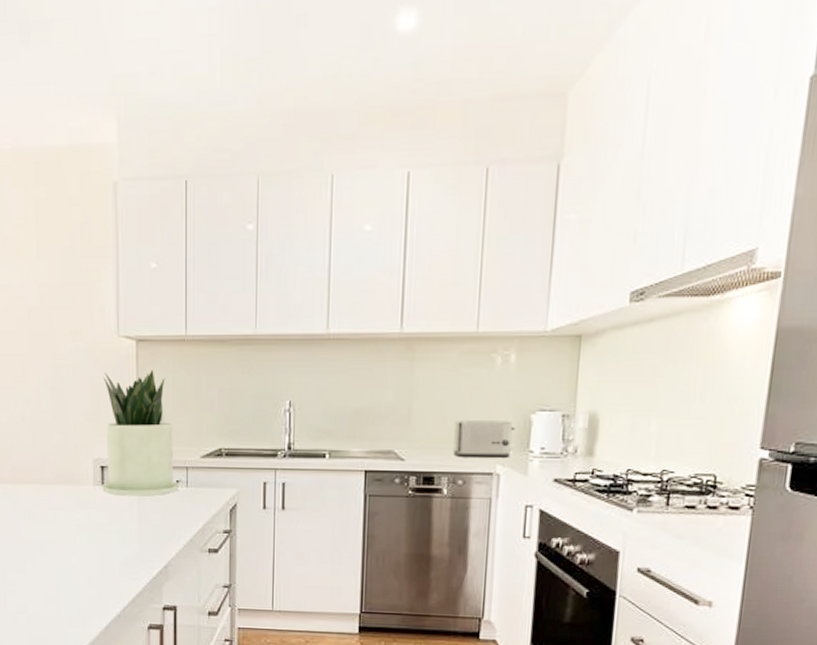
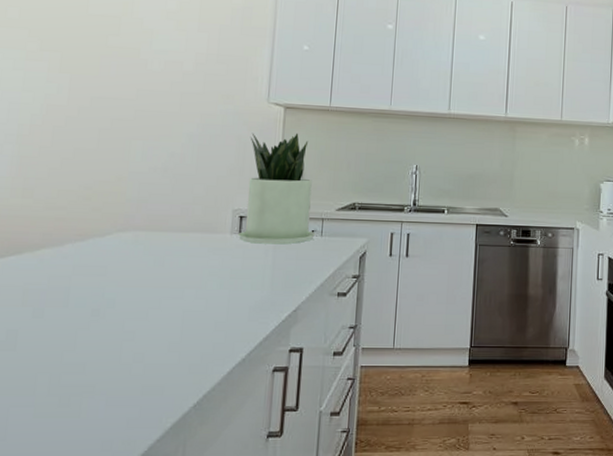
toaster: present [453,420,515,459] -> none [545,186,590,217]

